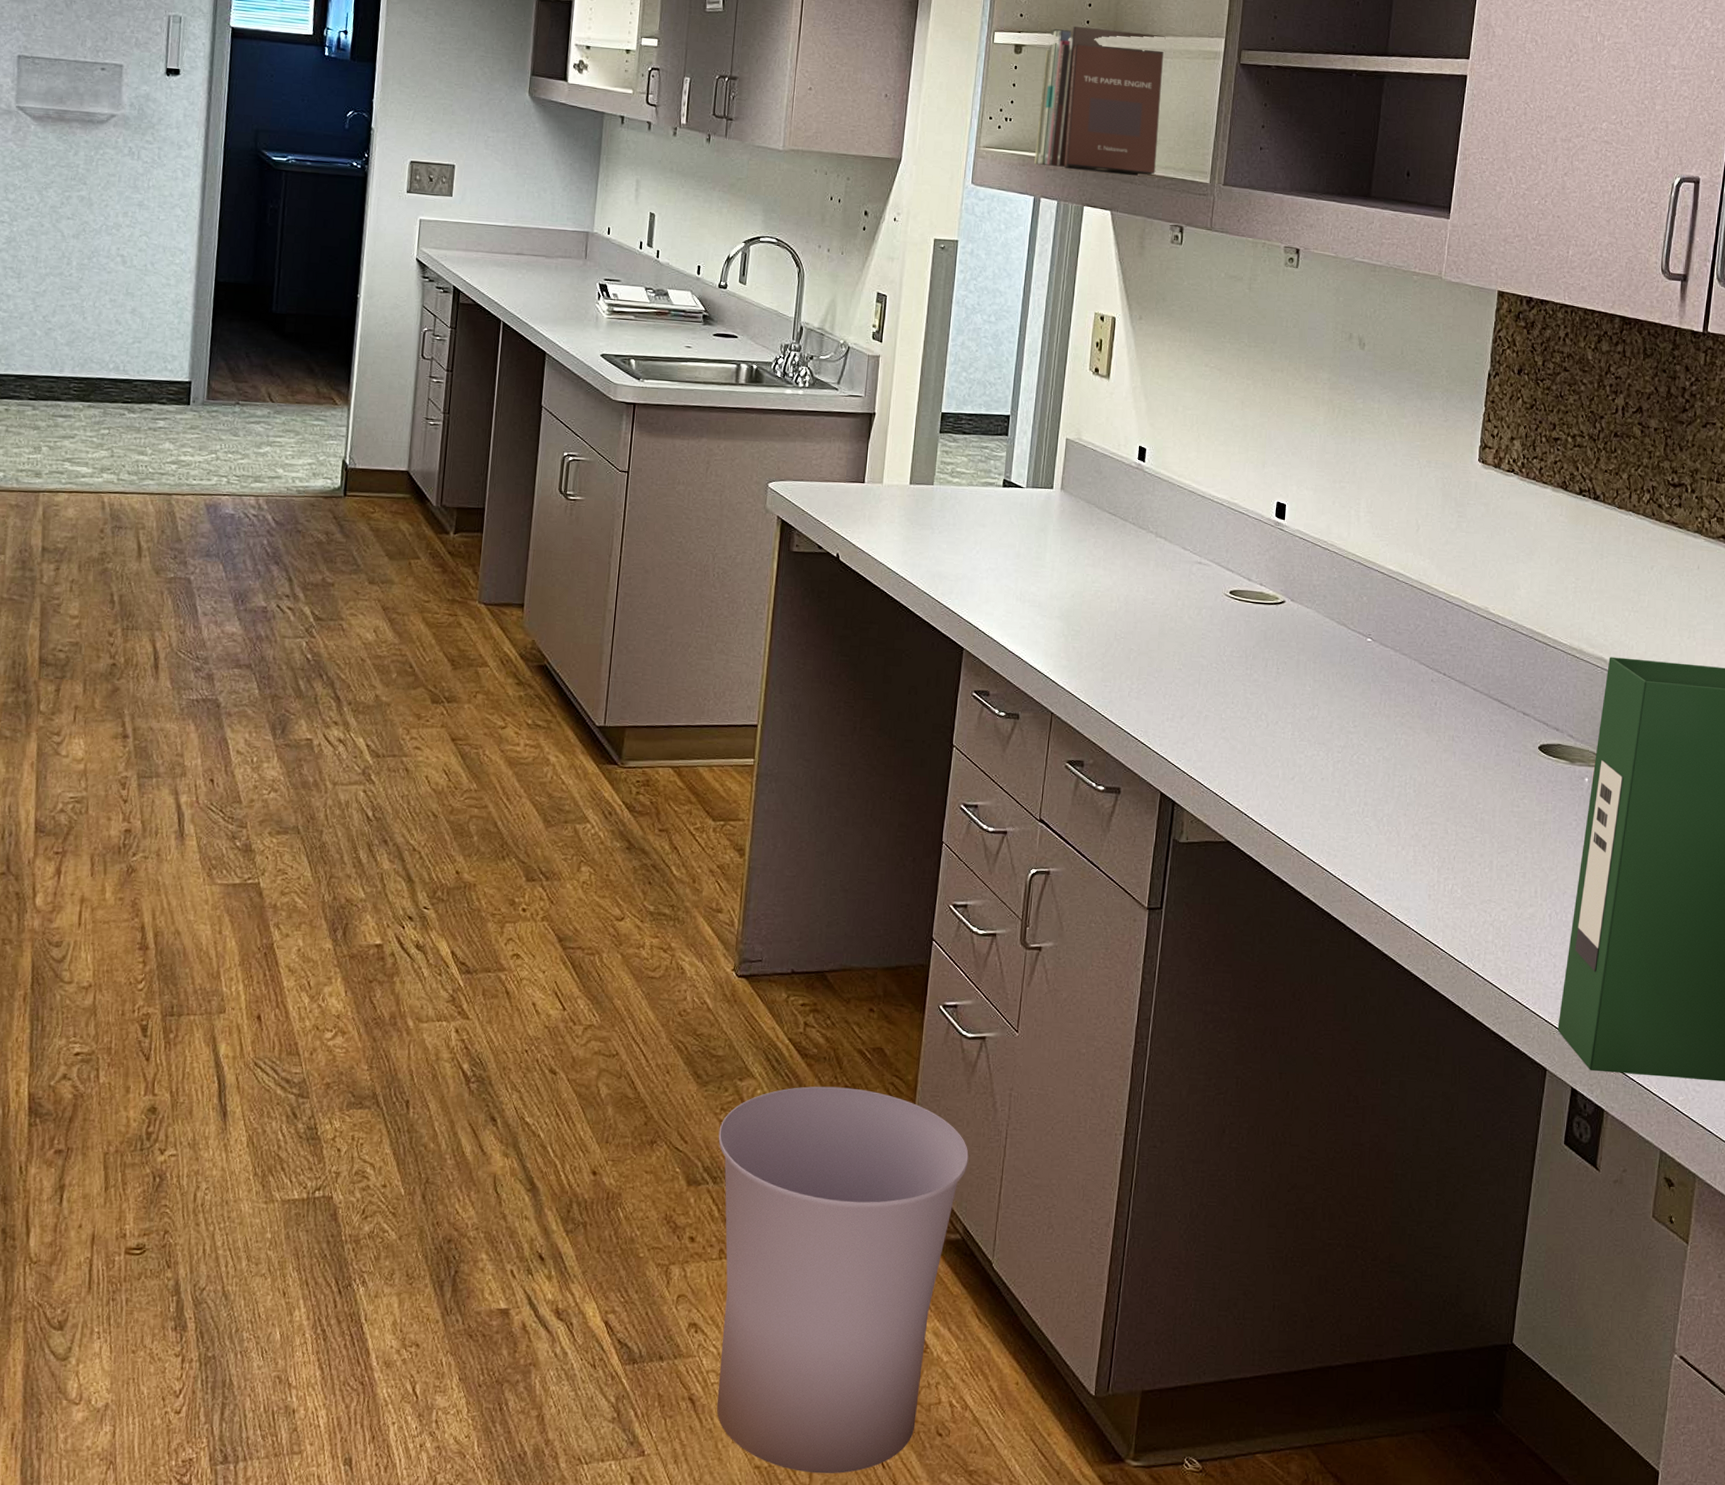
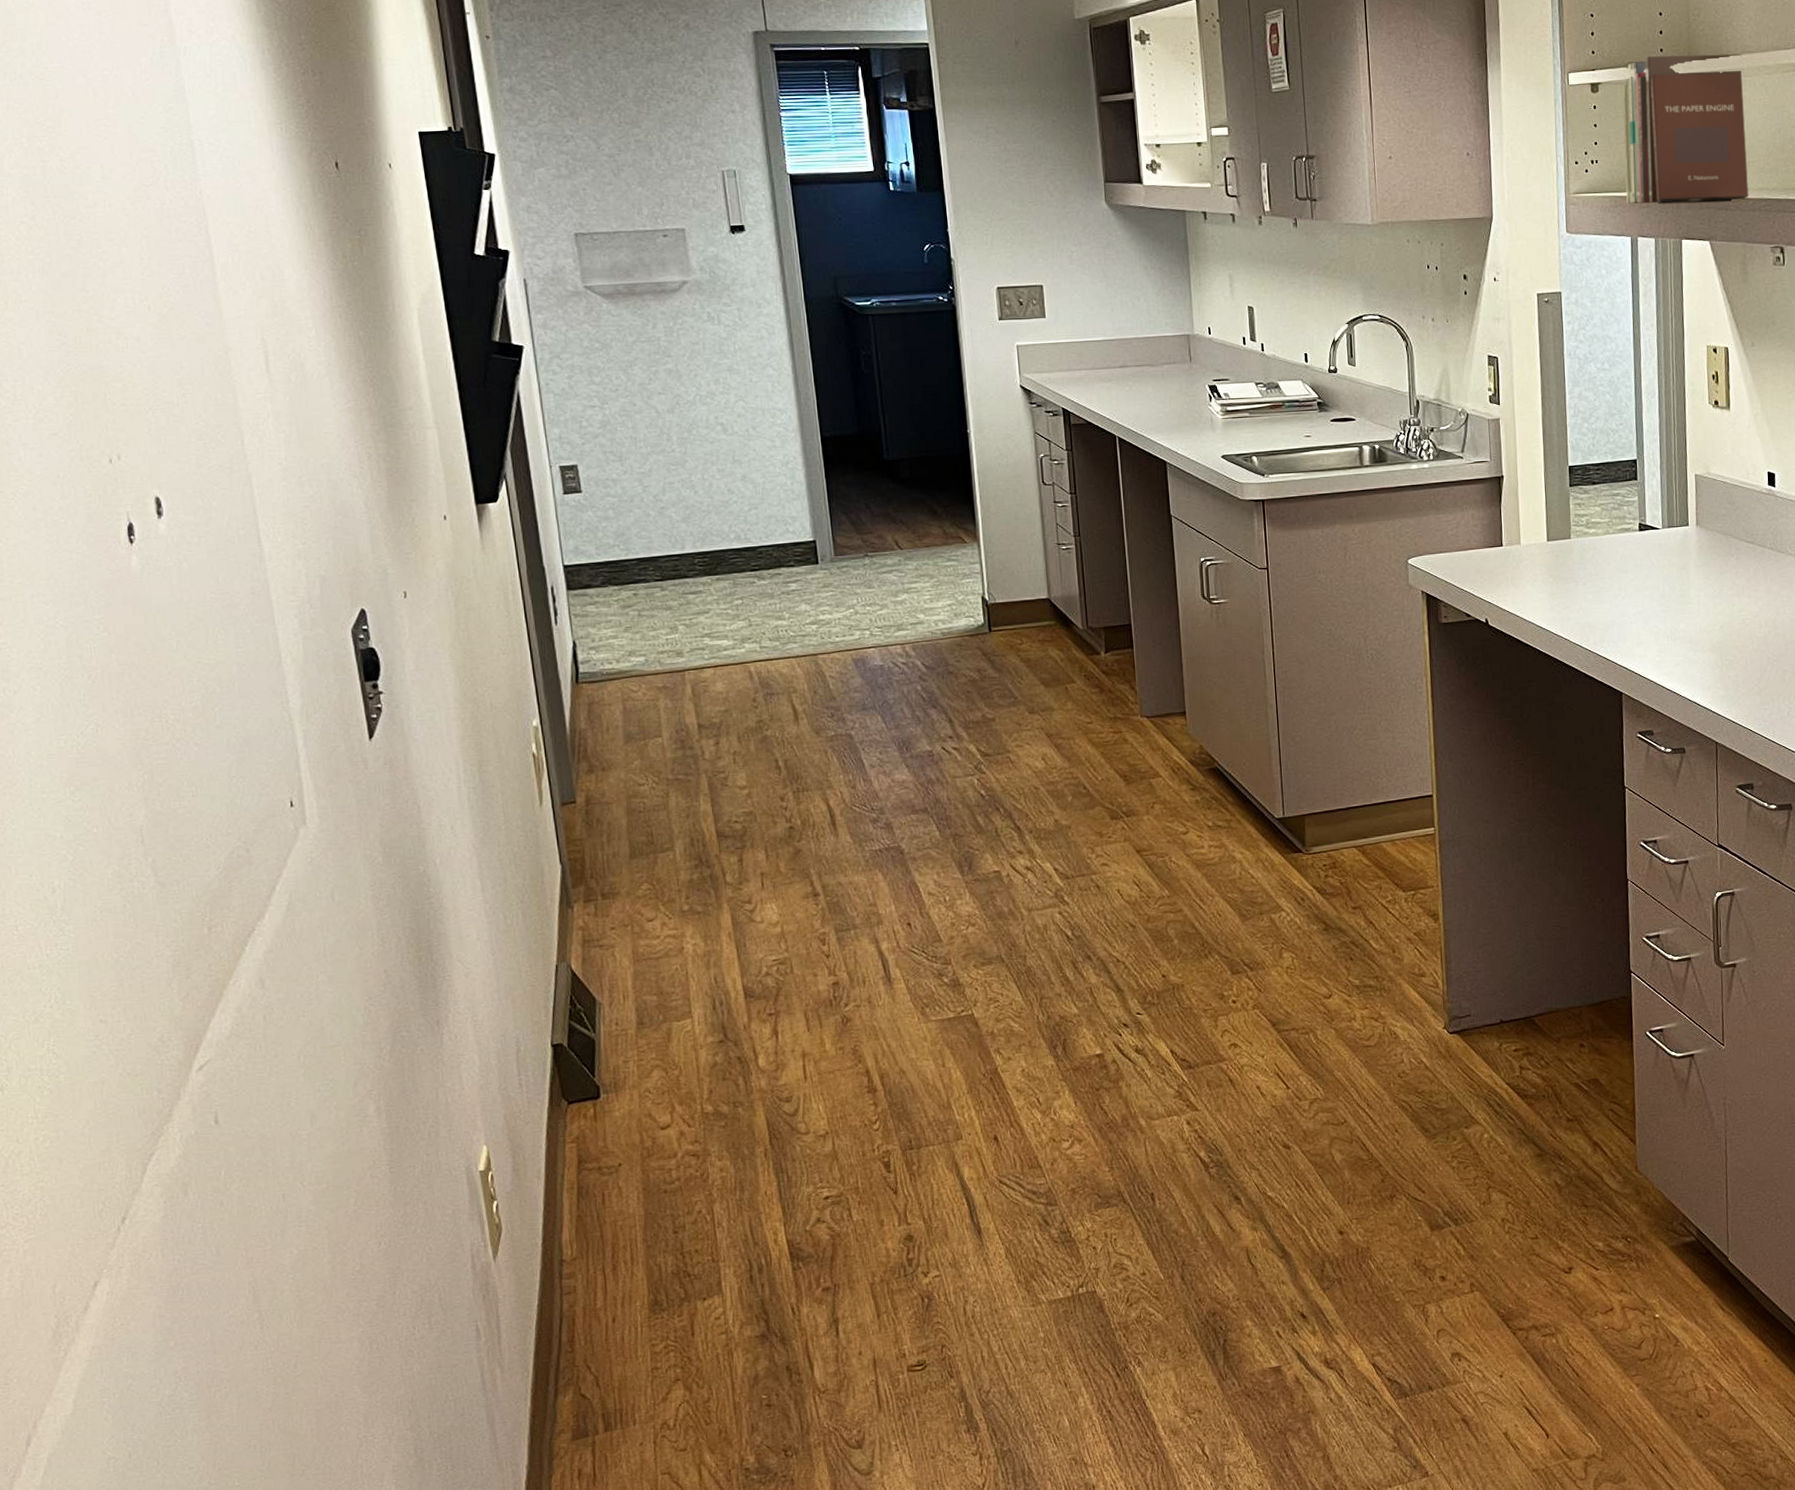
waste bin: present [716,1086,969,1474] -> none [1453,1119,1693,1468]

